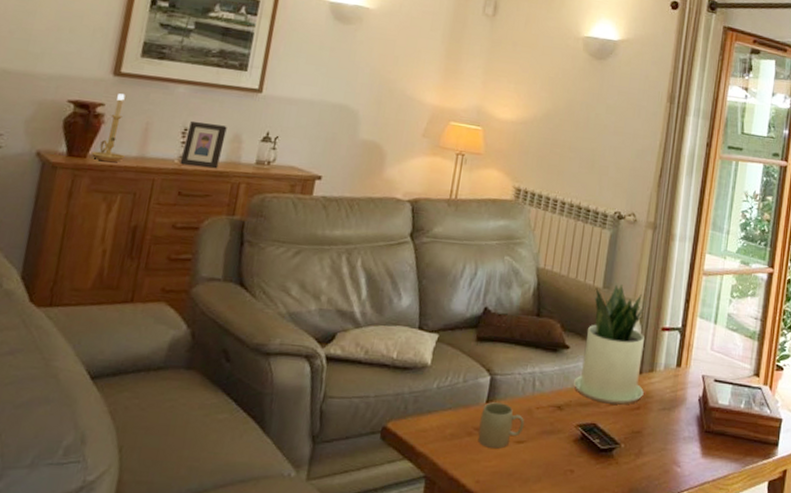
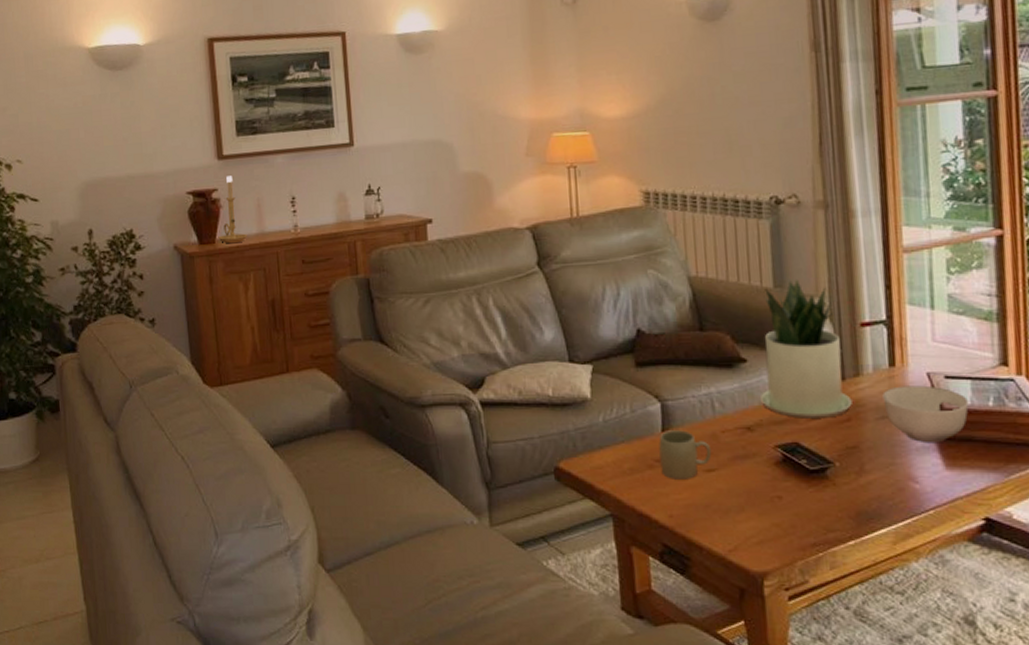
picture frame: present [180,120,227,169] -> none [295,187,332,234]
bowl: none [666,384,727,434] -> present [882,385,969,442]

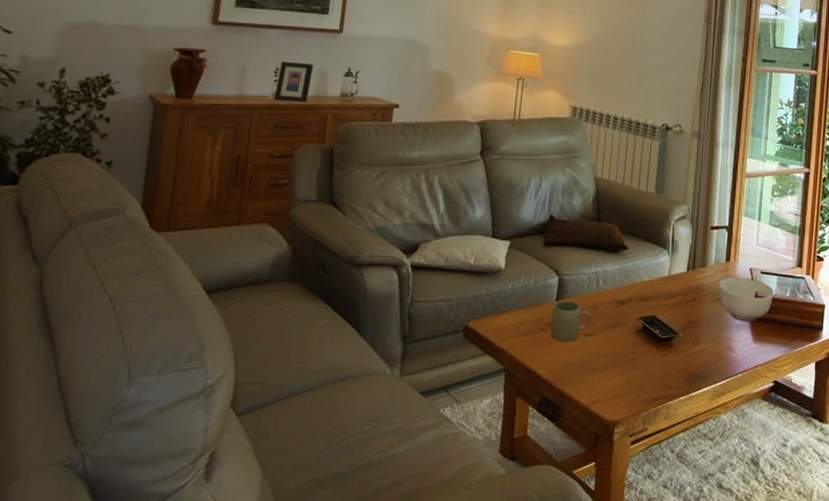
candle holder: present [218,176,247,244] -> none [196,40,226,102]
picture frame: none [295,187,332,234] -> present [274,61,314,103]
planter: present [761,280,852,419] -> none [634,189,697,298]

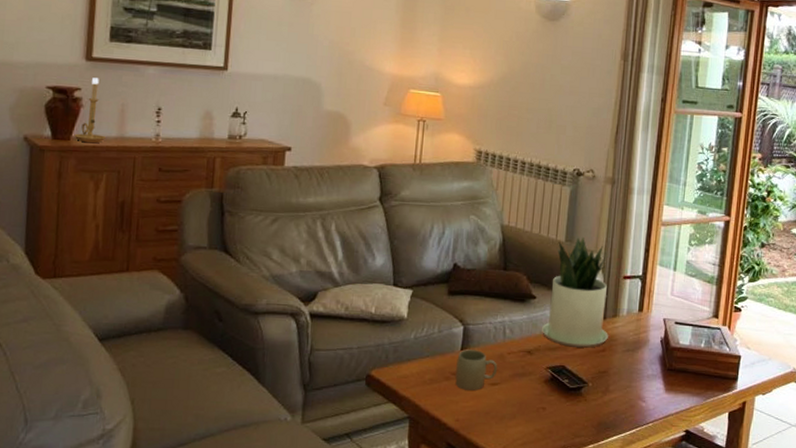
candle holder: none [196,40,226,102] -> present [74,78,105,144]
picture frame: present [274,61,314,103] -> none [157,100,198,145]
planter: none [634,189,697,298] -> present [542,237,609,348]
bowl: present [718,277,774,321] -> none [630,327,688,372]

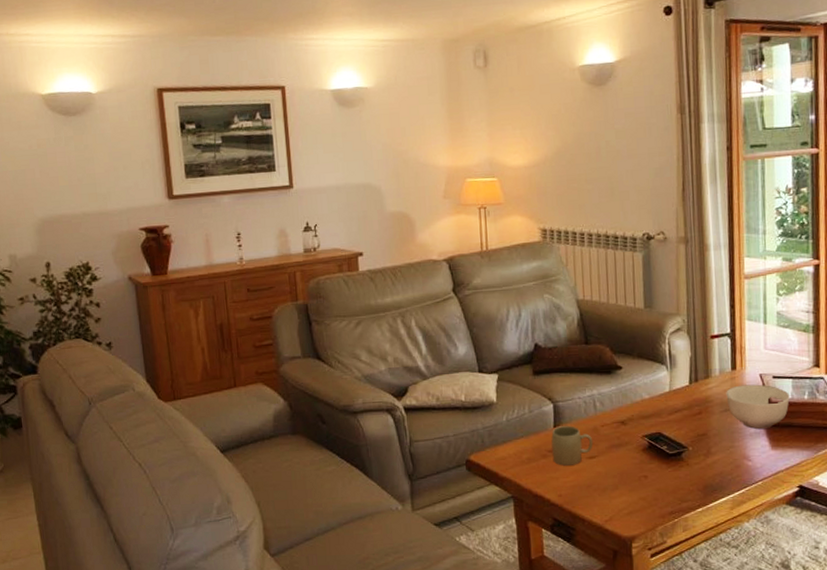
candle holder: present [74,78,105,144] -> none [169,214,197,275]
planter: present [542,237,609,348] -> none [632,302,703,413]
bowl: none [630,327,688,372] -> present [726,384,790,429]

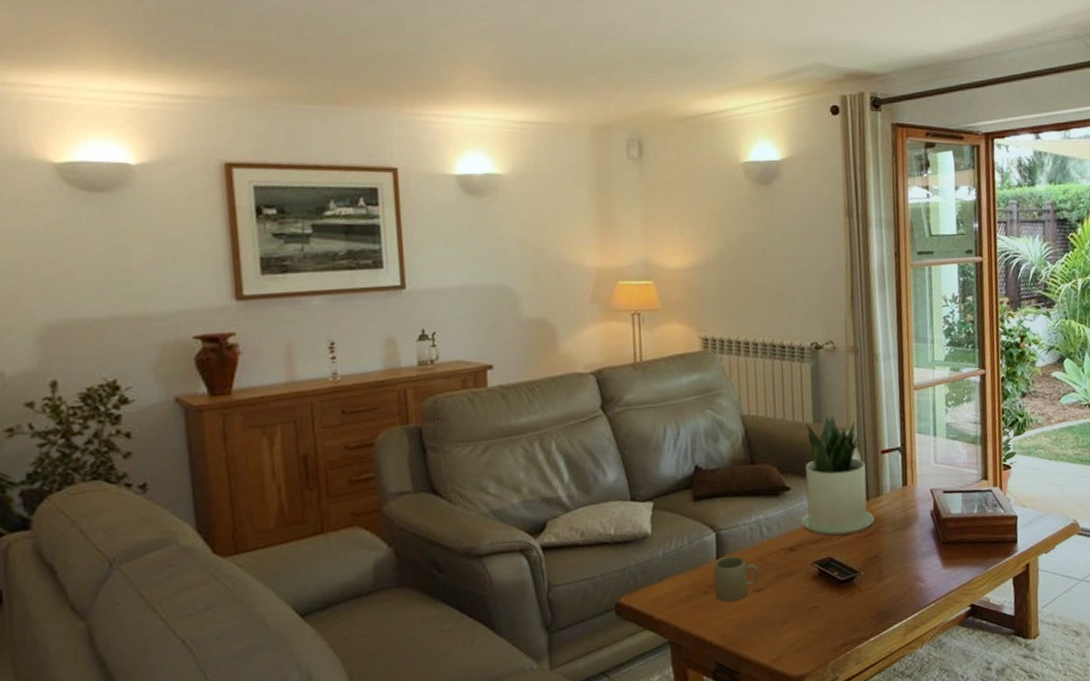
planter: none [632,302,703,413] -> present [801,416,874,536]
bowl: present [726,384,790,429] -> none [897,500,960,548]

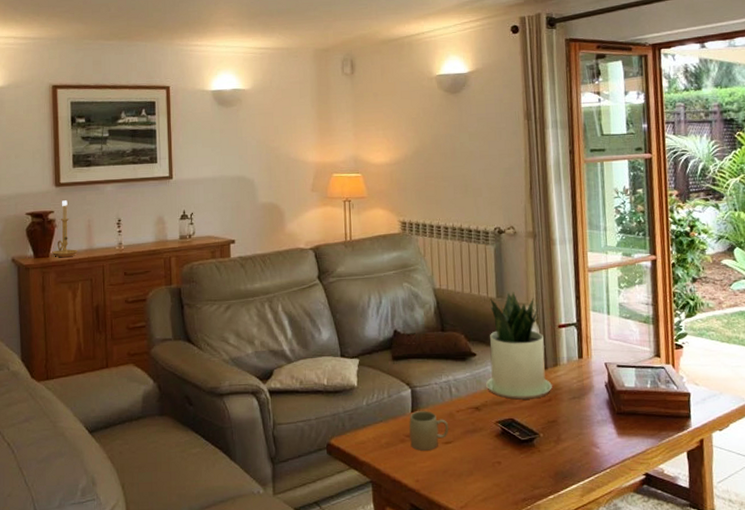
candle holder: none [235,318,273,395] -> present [52,200,77,258]

